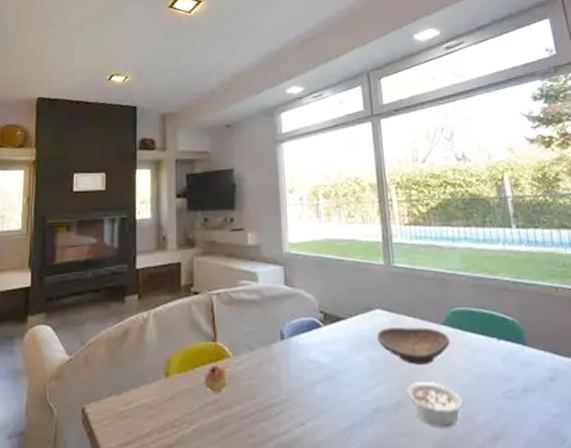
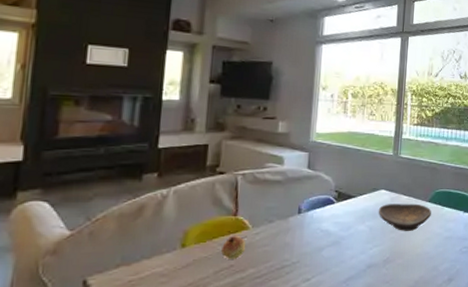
legume: present [406,383,463,427] -> none [394,244,433,275]

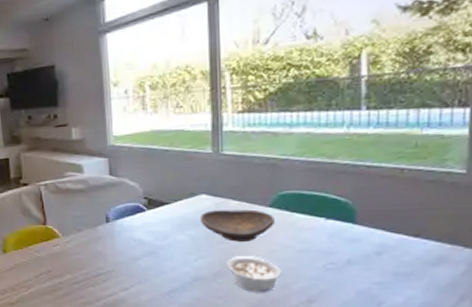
fruit: present [221,235,246,259] -> none [37,243,60,265]
legume: none [394,244,433,275] -> present [226,257,281,292]

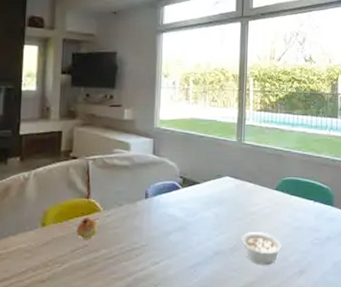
fruit: none [37,243,60,265] -> present [77,216,99,239]
decorative bowl: present [199,209,274,242] -> none [223,191,279,219]

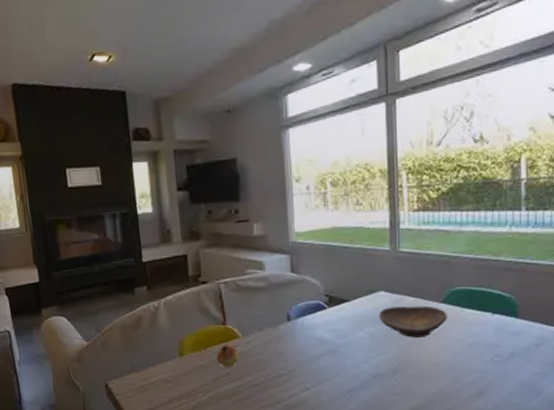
decorative bowl: none [223,191,279,219] -> present [378,305,447,338]
legume: present [241,233,282,264] -> none [403,352,453,387]

